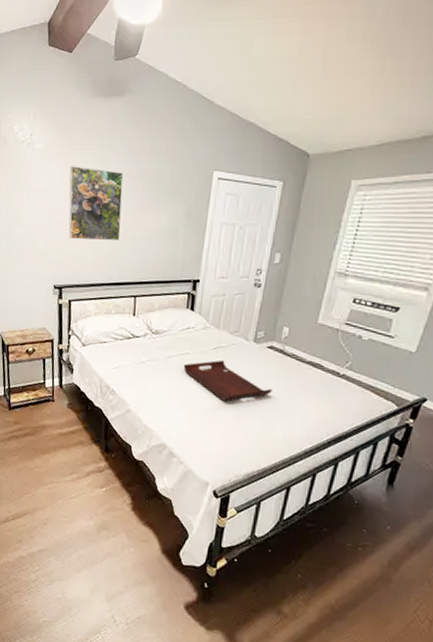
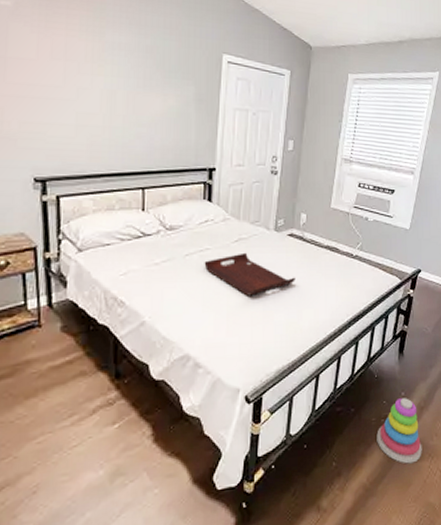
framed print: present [68,166,124,241] -> none [49,32,121,125]
stacking toy: none [351,531,408,603] -> present [376,398,422,464]

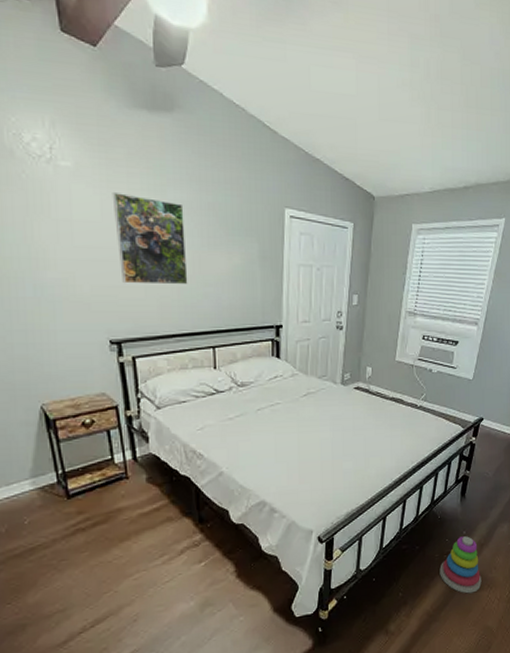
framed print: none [49,32,121,125] -> present [112,193,188,285]
serving tray: present [204,252,295,296] -> none [275,406,362,447]

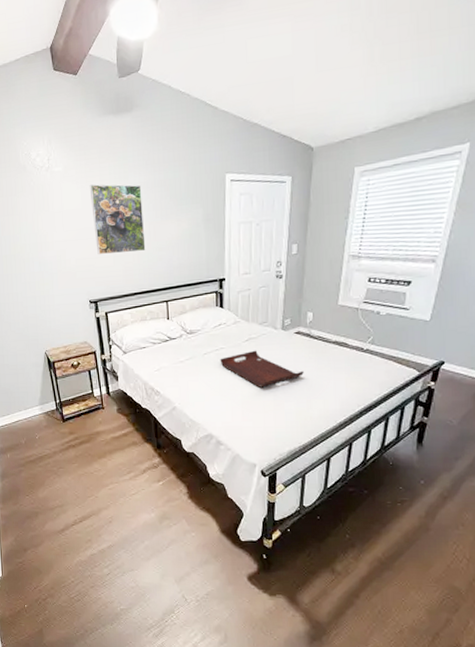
serving tray: none [275,406,362,447] -> present [220,350,304,388]
stacking toy: present [439,536,482,594] -> none [392,486,445,548]

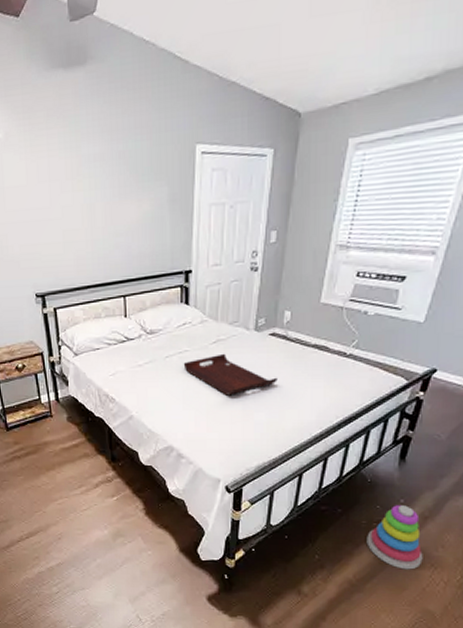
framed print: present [89,184,146,255] -> none [35,155,101,241]
stacking toy: none [392,486,445,548] -> present [366,505,423,570]

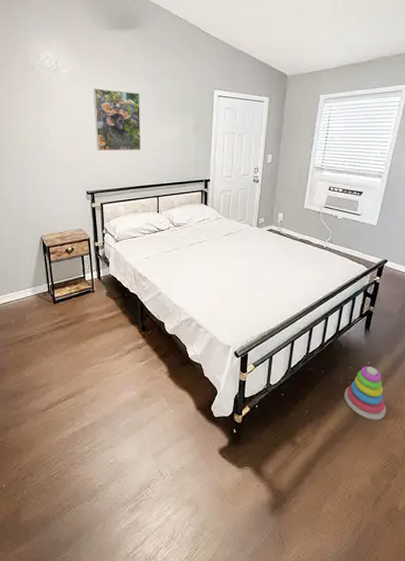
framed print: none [35,155,101,241] -> present [93,88,141,151]
serving tray: present [183,353,277,396] -> none [202,244,274,277]

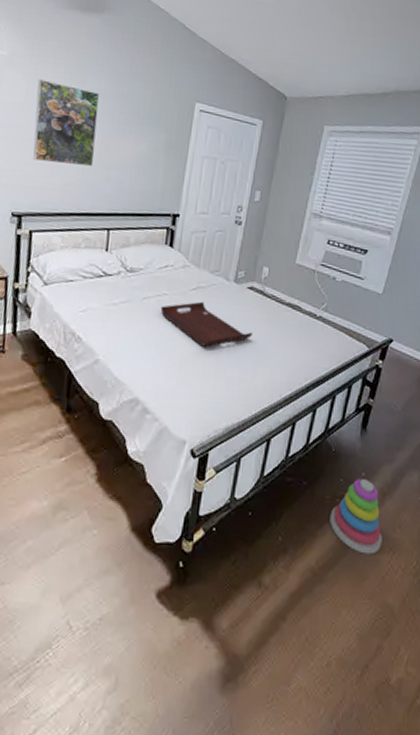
serving tray: none [202,244,274,277] -> present [160,301,253,347]

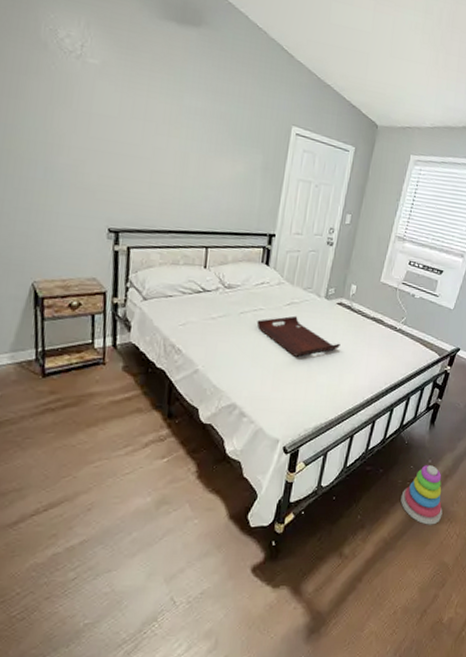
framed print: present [33,79,100,167] -> none [129,92,198,186]

